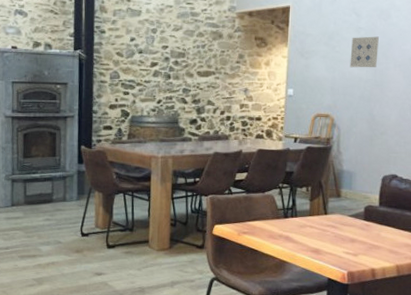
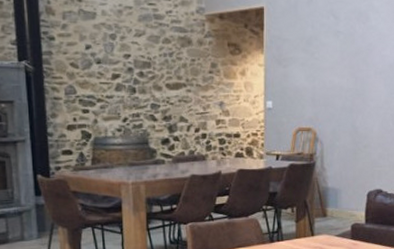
wall art: present [350,36,379,68] -> none [330,41,358,76]

